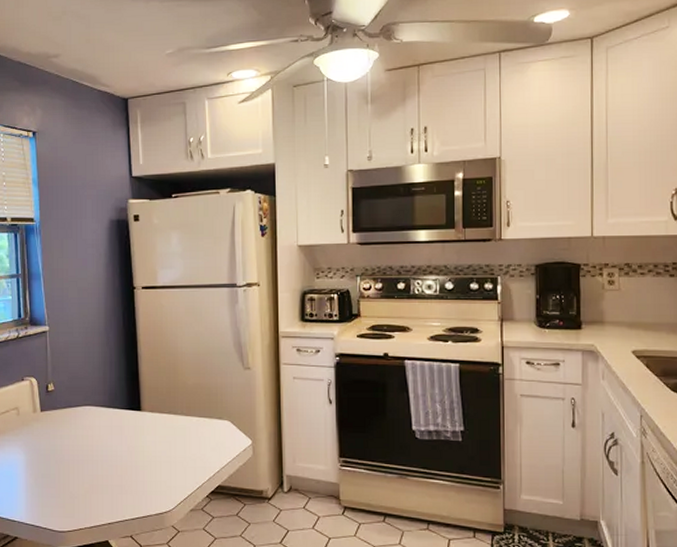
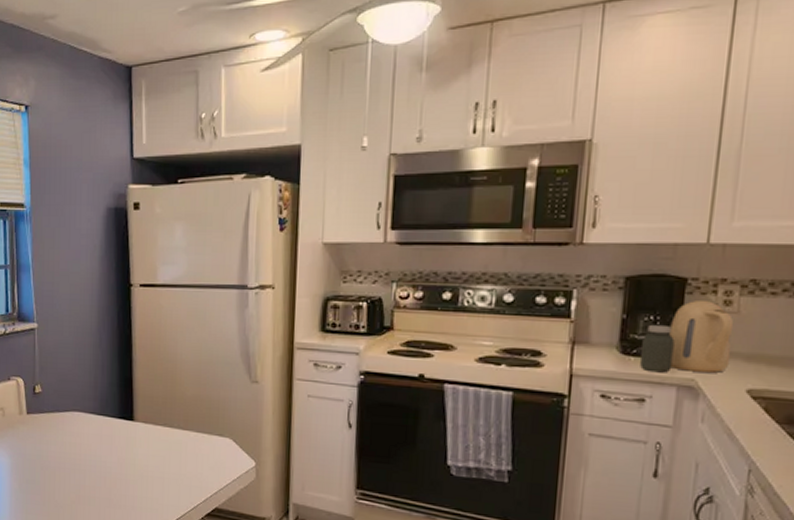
jar: none [553,302,577,341] -> present [640,324,675,373]
kettle: none [572,281,618,338] -> present [669,299,734,373]

